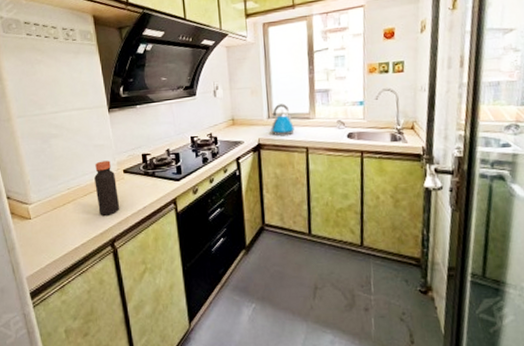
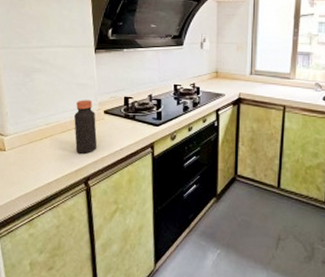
kettle: present [271,103,294,135] -> none [252,62,274,92]

